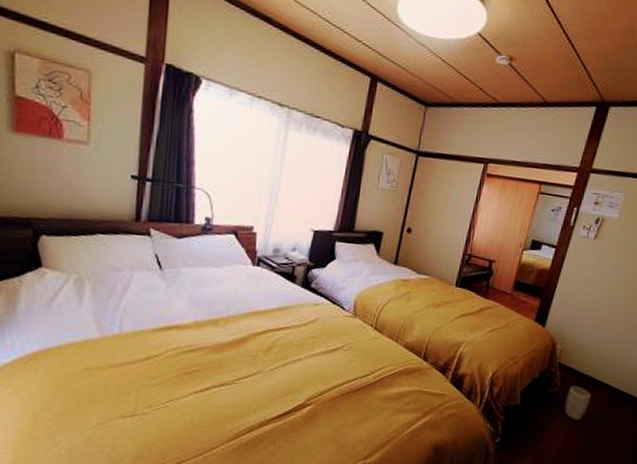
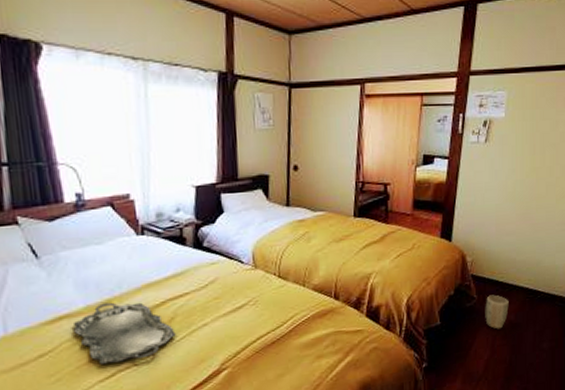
serving tray: none [180,321,271,380] -> present [72,302,176,364]

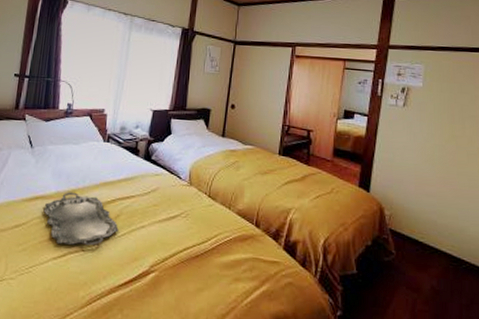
plant pot: present [485,295,509,329] -> none [404,253,430,293]

